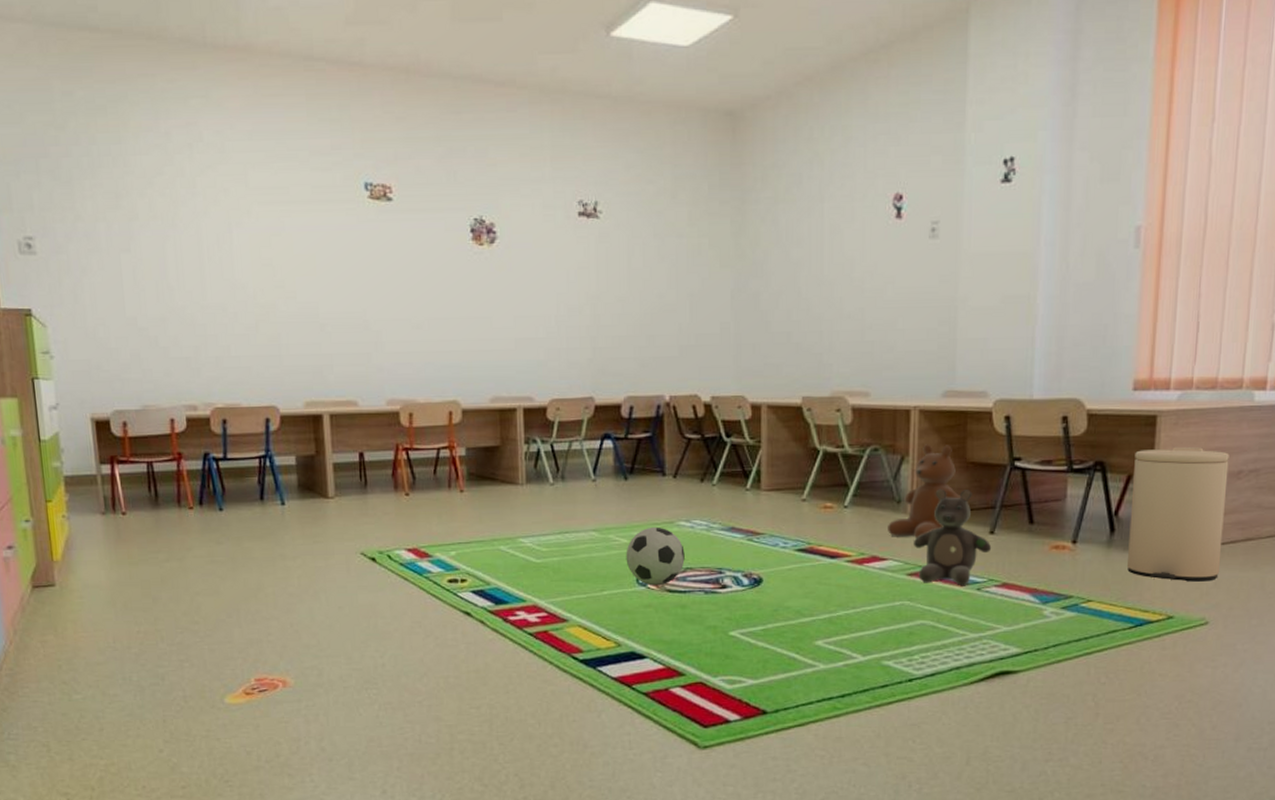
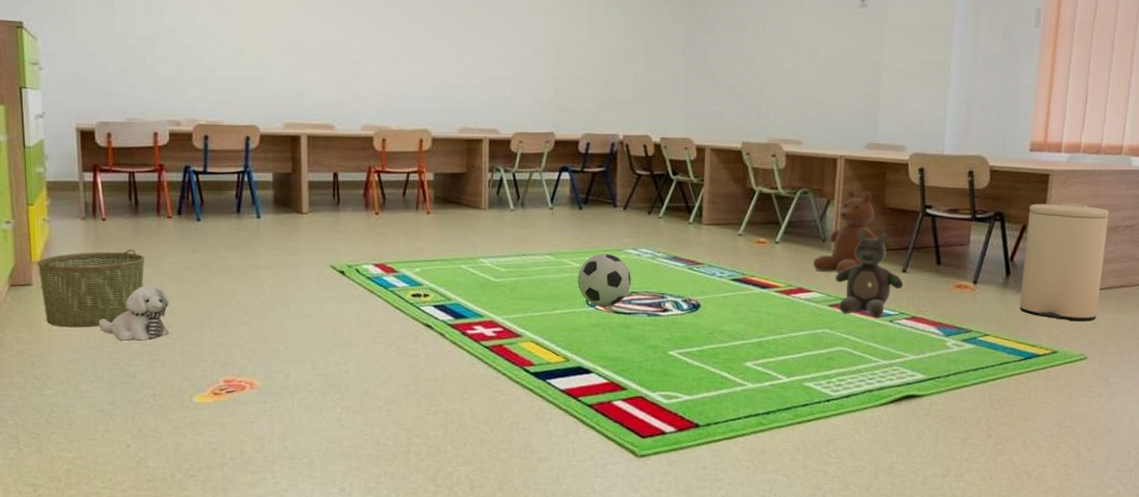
basket: none [58,543,169,629] -> present [37,249,146,328]
plush toy: none [123,582,196,640] -> present [98,286,170,341]

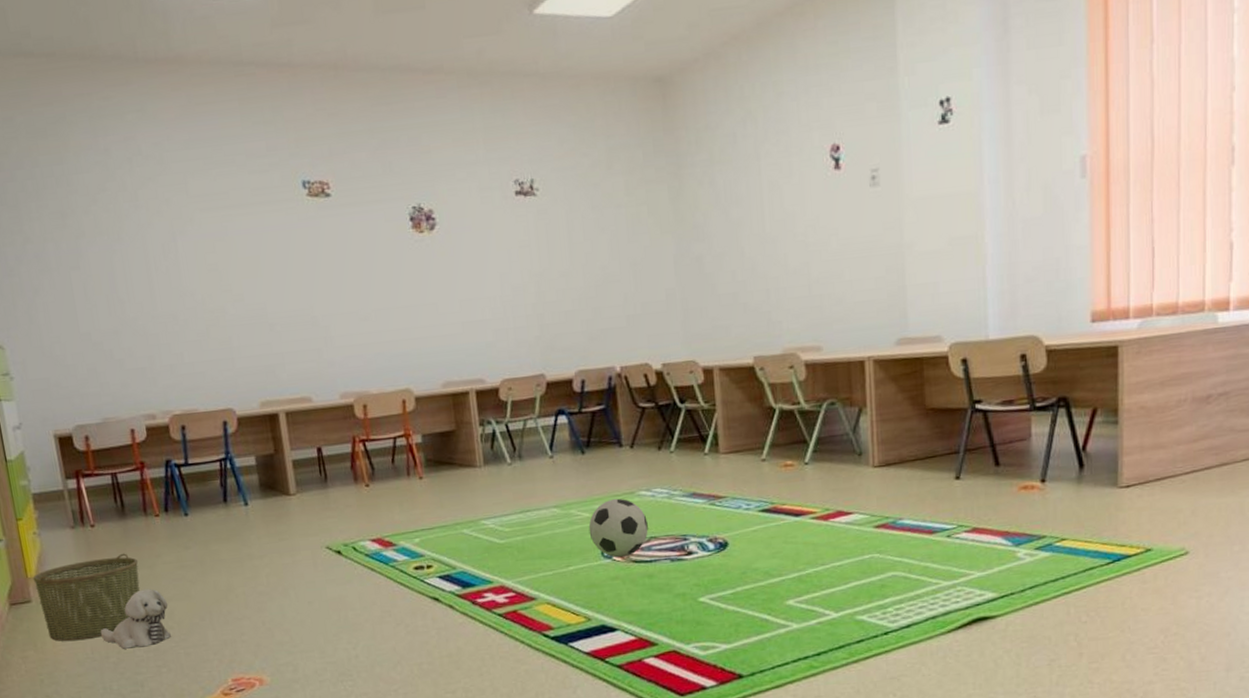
teddy bear: present [813,190,879,273] -> none [851,393,924,489]
stuffed animal: present [835,230,904,317] -> none [877,436,959,534]
pedal bin: present [1020,202,1109,322] -> none [1098,374,1197,512]

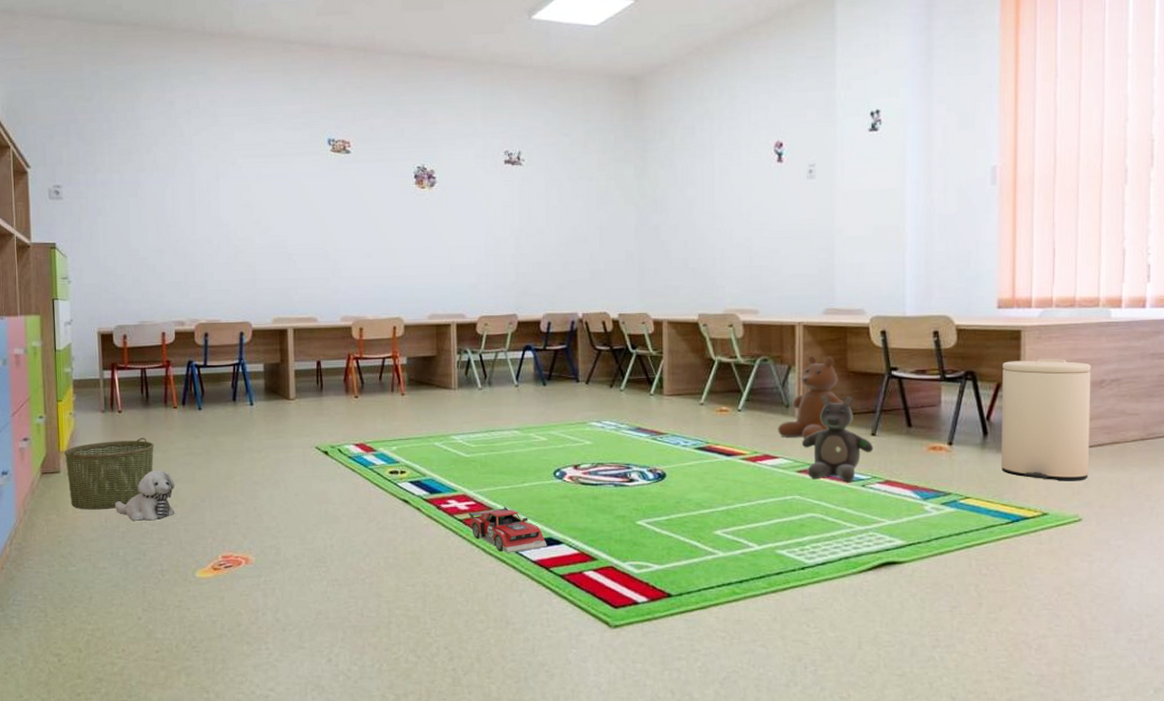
toy car: none [508,595,600,648] -> present [468,507,547,554]
soccer ball: present [588,498,648,558] -> none [544,426,596,479]
teddy bear: none [851,393,924,489] -> present [778,355,844,439]
stuffed animal: none [877,436,959,534] -> present [801,395,874,482]
pedal bin: none [1098,374,1197,512] -> present [1001,358,1091,481]

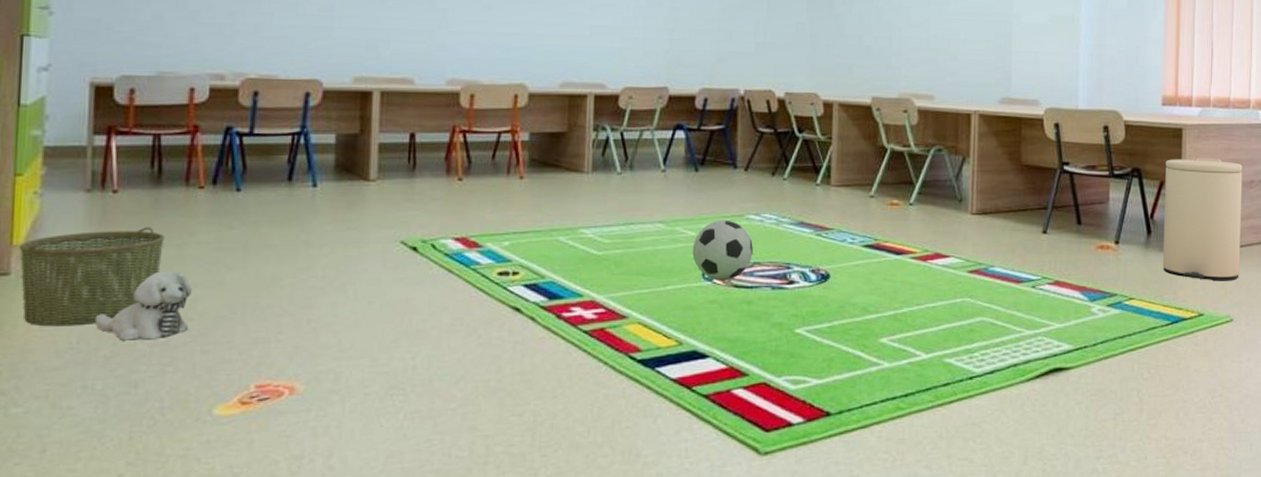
toy car: present [468,507,547,554] -> none [595,315,690,372]
soccer ball: none [544,426,596,479] -> present [692,219,753,281]
teddy bear: present [778,355,844,439] -> none [950,146,1017,236]
stuffed animal: present [801,395,874,482] -> none [973,189,1045,283]

